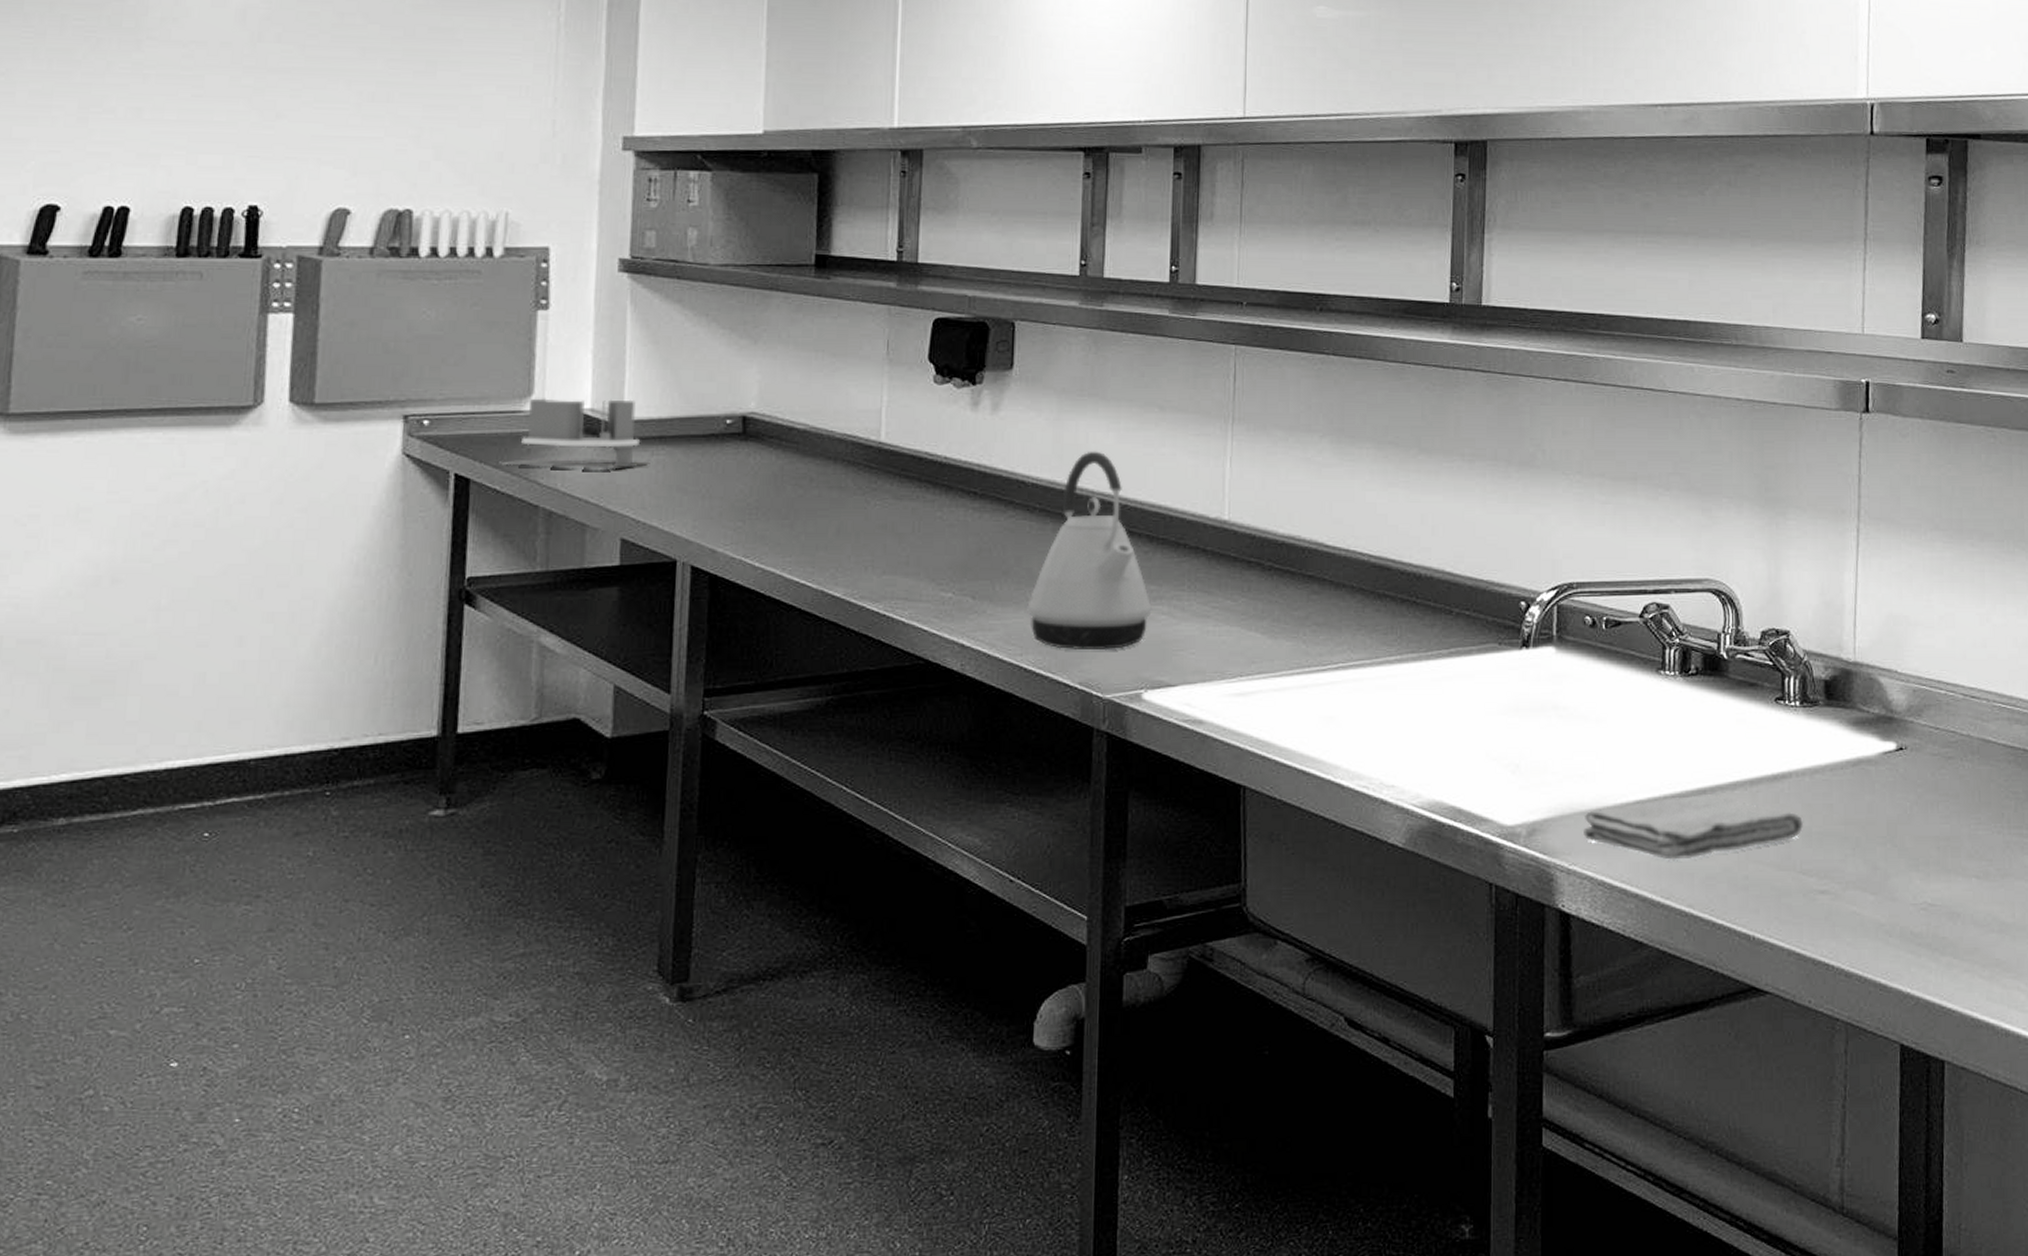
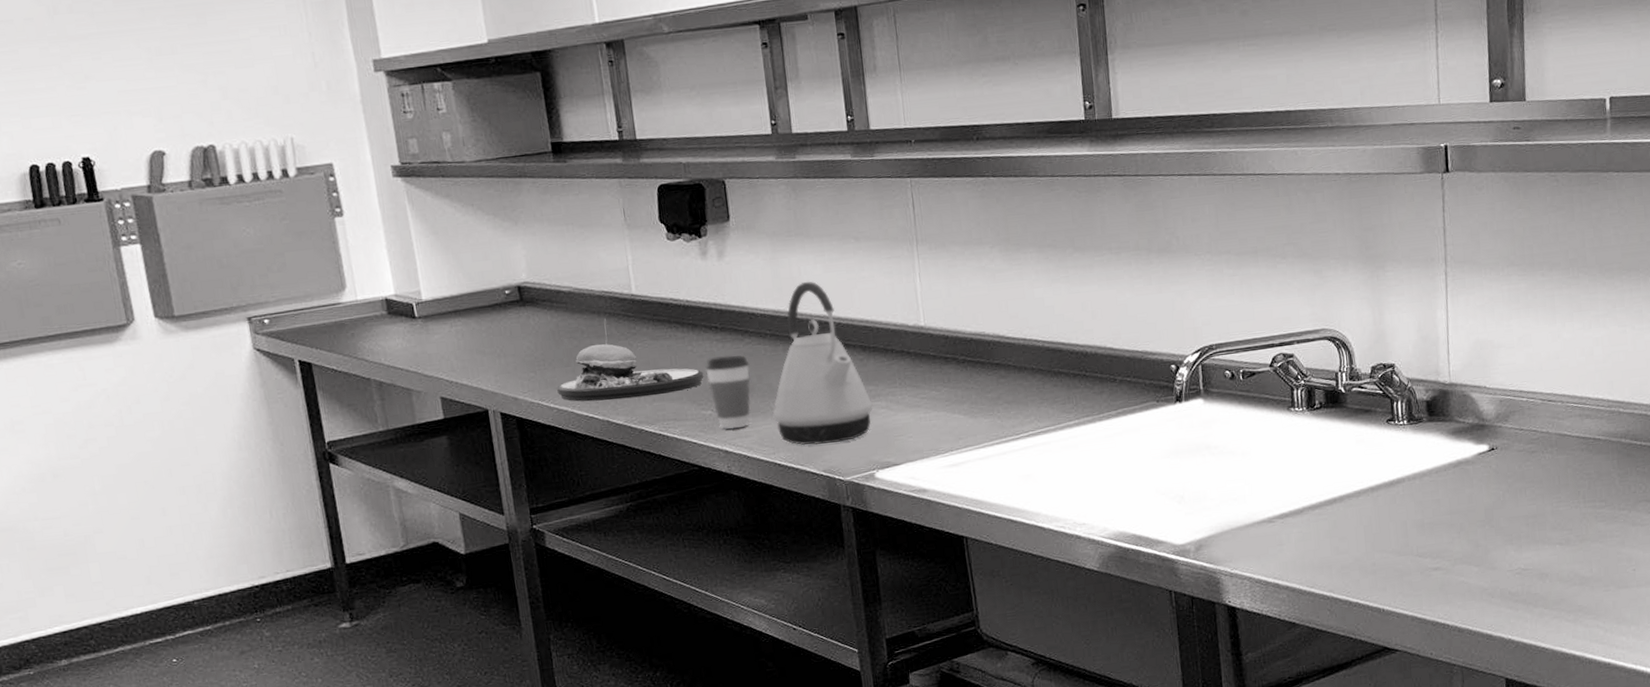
utensil holder: present [499,398,644,470] -> none [331,283,447,349]
plate: none [767,466,951,567] -> present [557,318,704,402]
coffee cup: none [953,529,1009,618] -> present [705,355,751,429]
washcloth: present [1583,794,1804,860] -> none [1239,502,1417,558]

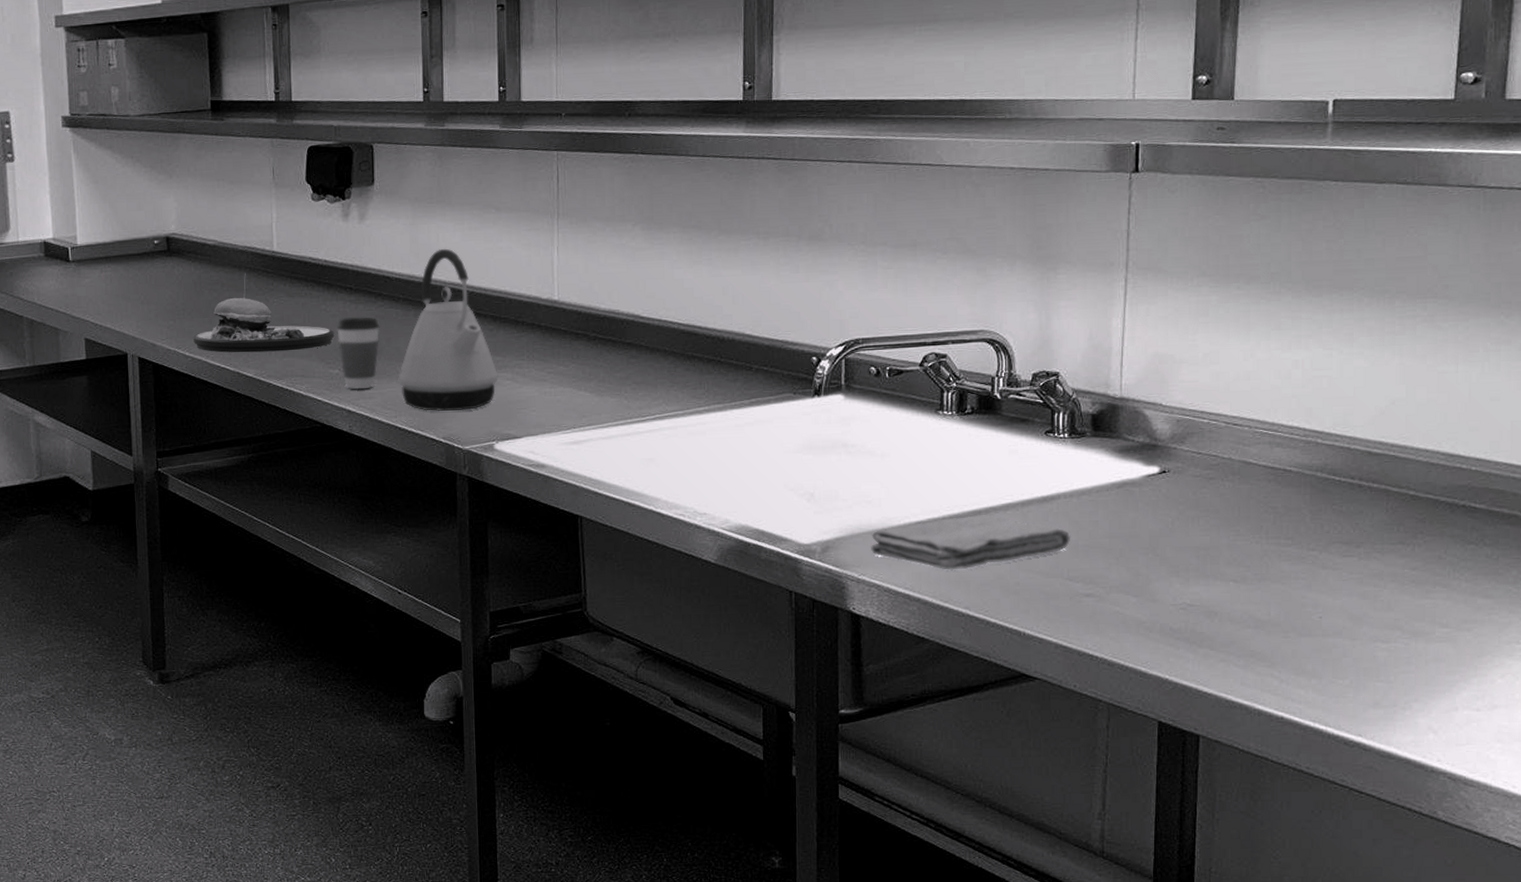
washcloth: none [1239,502,1417,558] -> present [871,515,1071,570]

